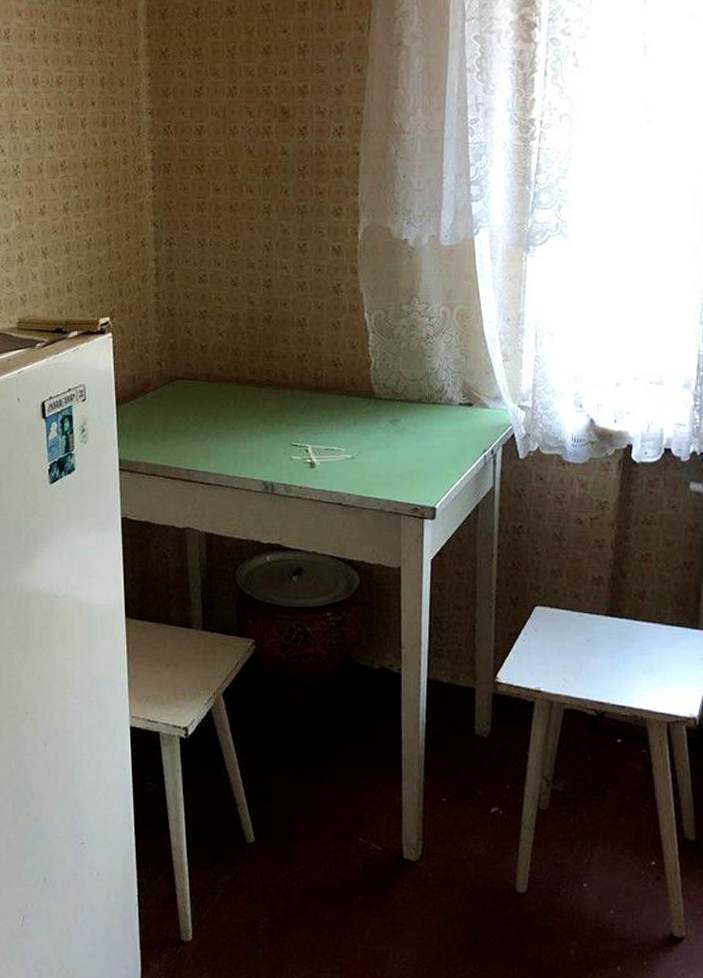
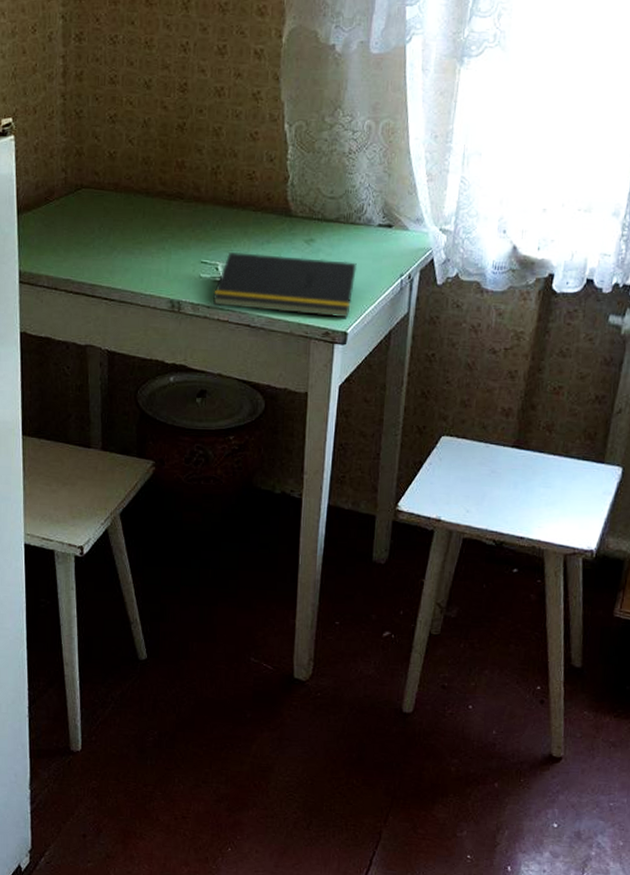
notepad: none [304,435,441,494] -> present [212,252,357,318]

